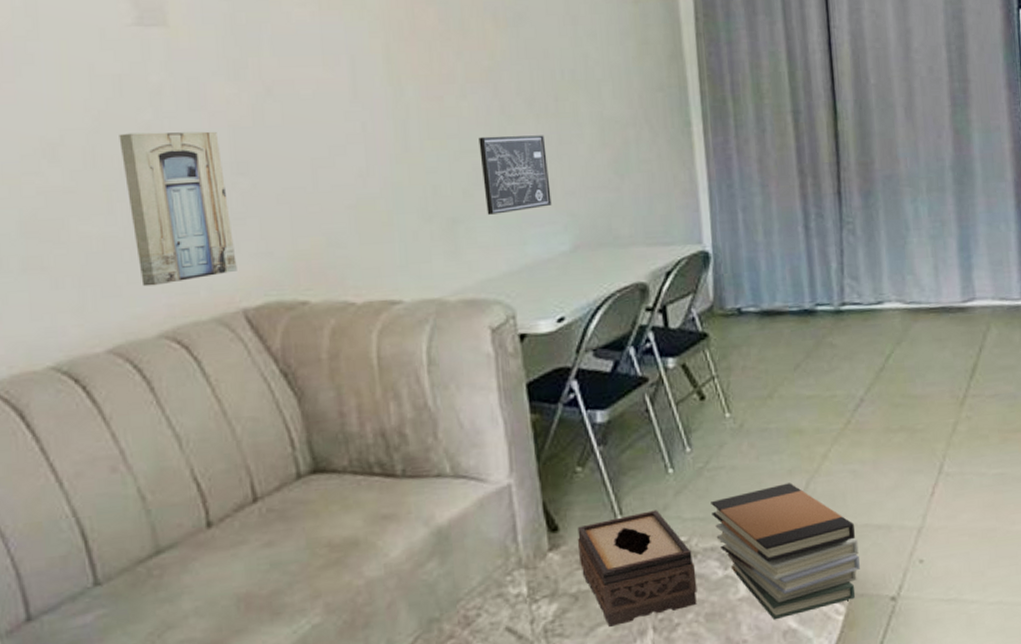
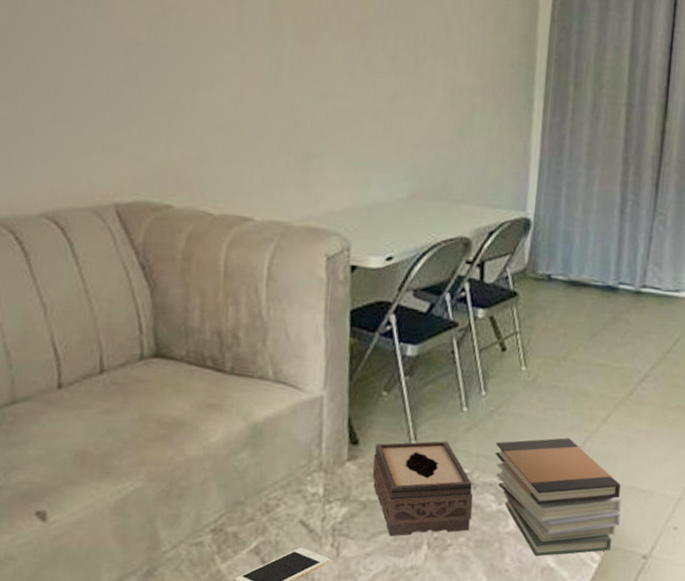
wall art: present [119,131,237,287] -> none [30,31,116,171]
wall art: present [479,135,552,215] -> none [339,83,401,156]

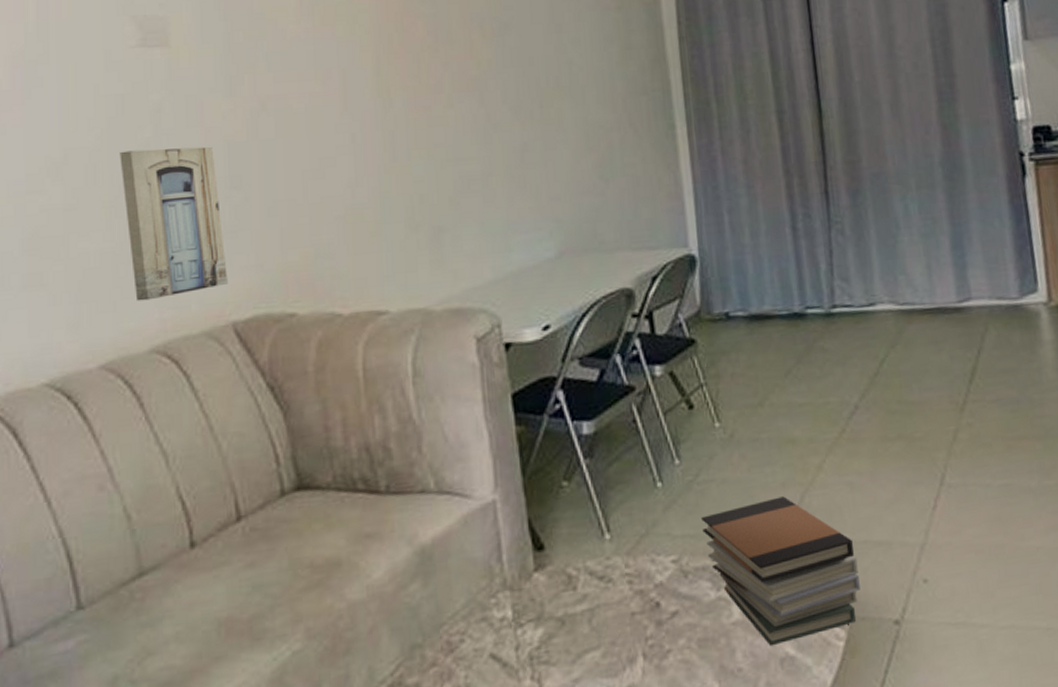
wall art: none [30,31,116,171] -> present [119,146,228,301]
tissue box: present [373,441,474,536] -> none [563,526,689,654]

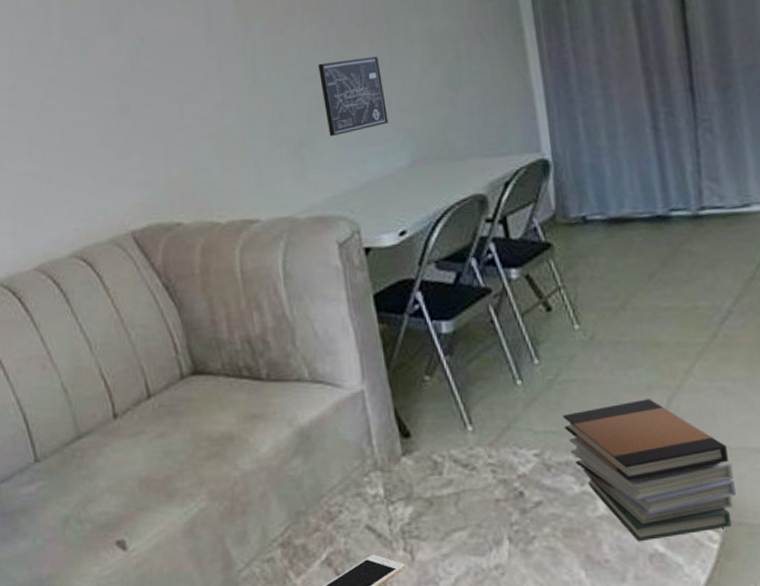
wall art: present [119,146,228,301] -> none [33,79,125,215]
wall art: none [465,142,537,223] -> present [318,56,389,136]

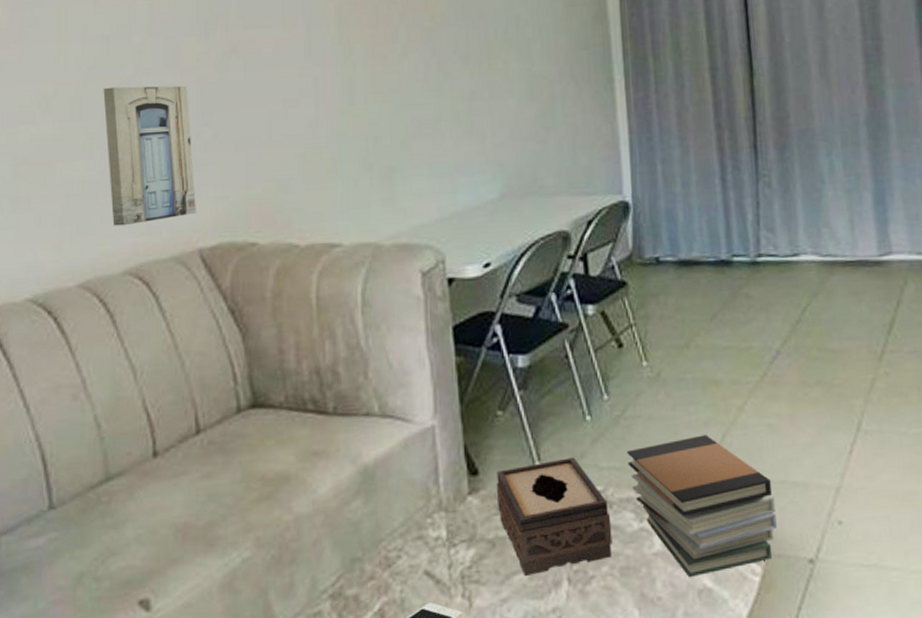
wall art: none [33,79,125,215] -> present [103,85,196,226]
wall art: present [318,56,389,136] -> none [417,90,482,164]
tissue box: none [428,421,553,533] -> present [496,457,612,576]

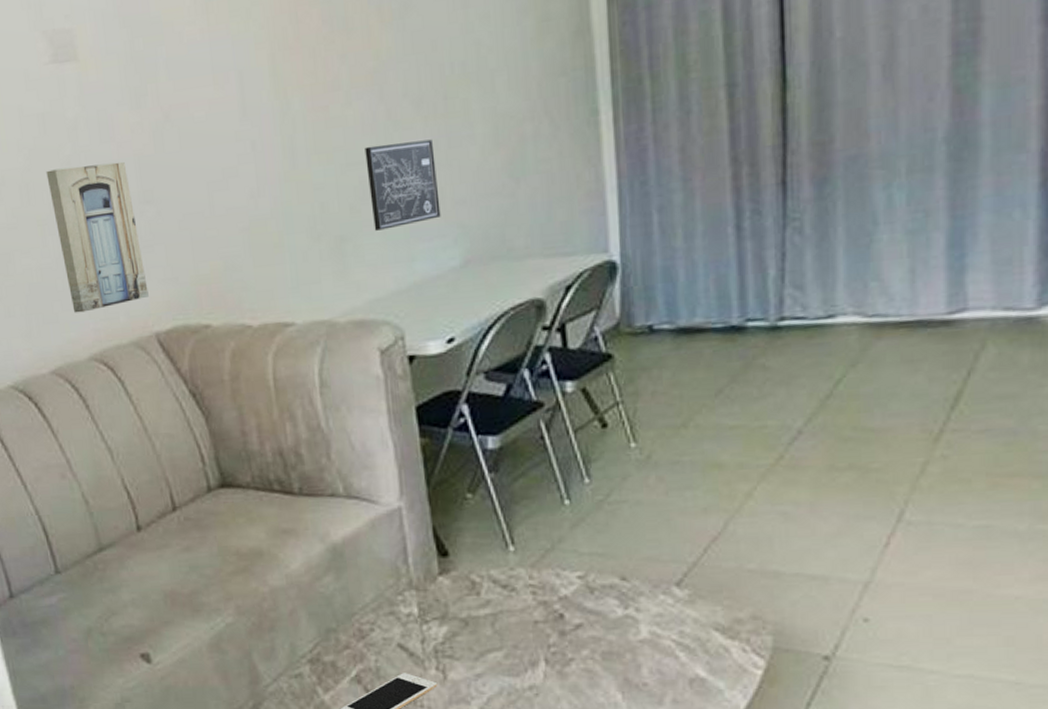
wall art: none [417,90,482,164] -> present [365,139,441,231]
tissue box: present [496,457,612,576] -> none [467,542,594,654]
book stack: present [627,435,777,578] -> none [611,522,786,667]

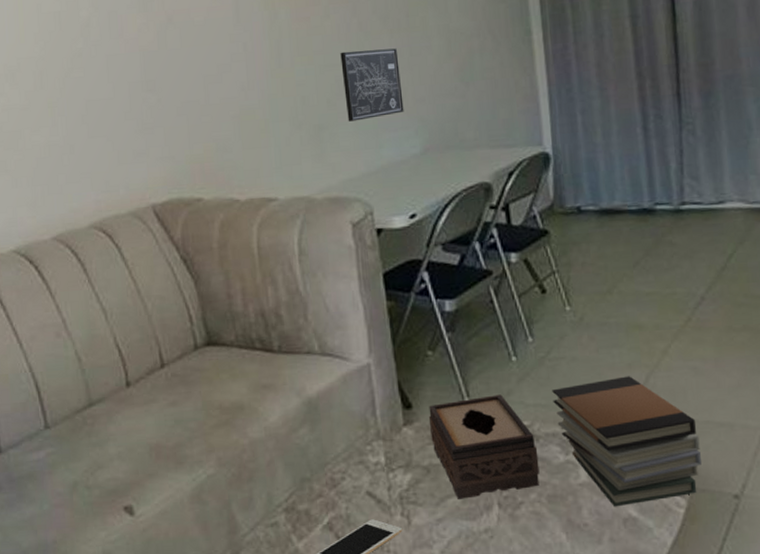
wall art: present [46,161,149,313] -> none [59,55,147,186]
tissue box: none [467,542,594,654] -> present [428,394,540,499]
book stack: none [611,522,786,667] -> present [552,376,701,507]

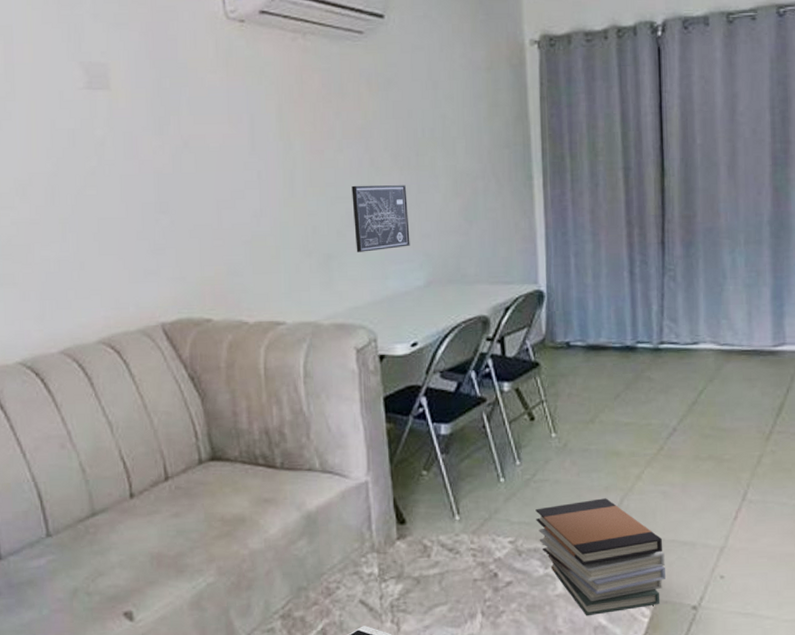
tissue box: present [428,394,540,499] -> none [420,512,521,608]

